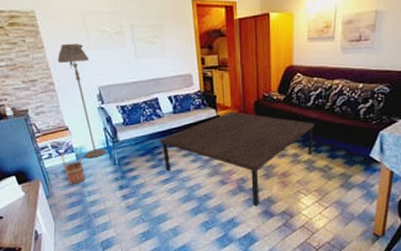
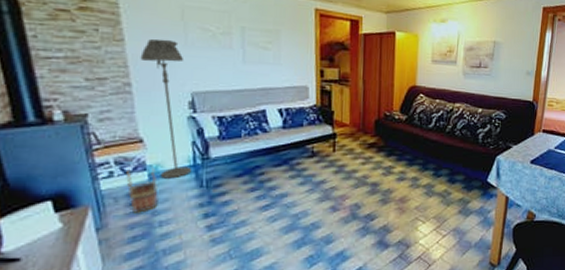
coffee table: present [159,111,315,206] -> none [262,129,436,235]

